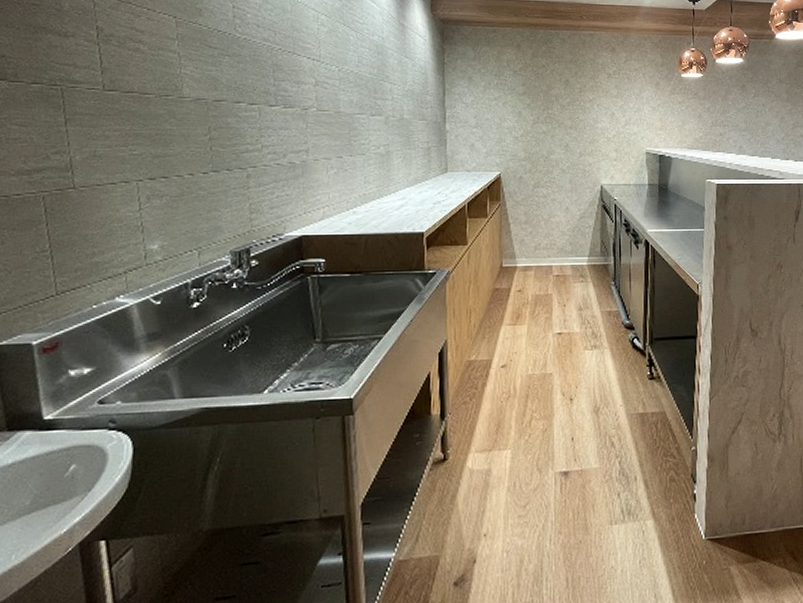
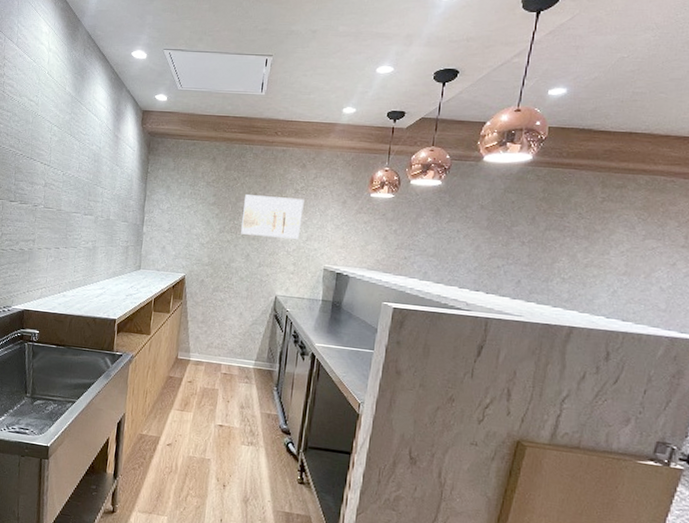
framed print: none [557,82,618,124] -> present [241,194,304,239]

